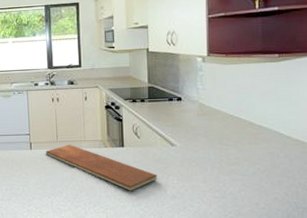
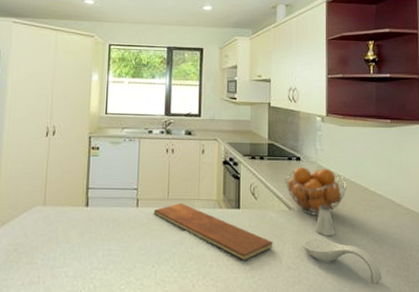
fruit basket: none [166,106,230,150] -> present [285,167,347,216]
spoon rest: none [186,170,269,211] -> present [302,238,382,285]
saltshaker: none [198,140,219,168] -> present [315,205,335,236]

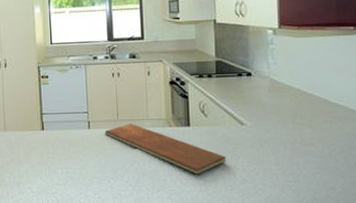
fruit basket: present [285,167,347,216] -> none [235,82,304,130]
spoon rest: present [302,238,382,285] -> none [257,152,346,196]
saltshaker: present [315,205,335,236] -> none [270,118,292,149]

